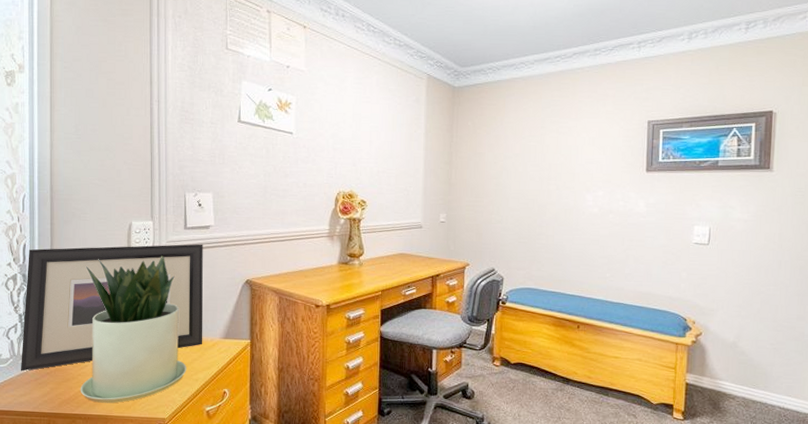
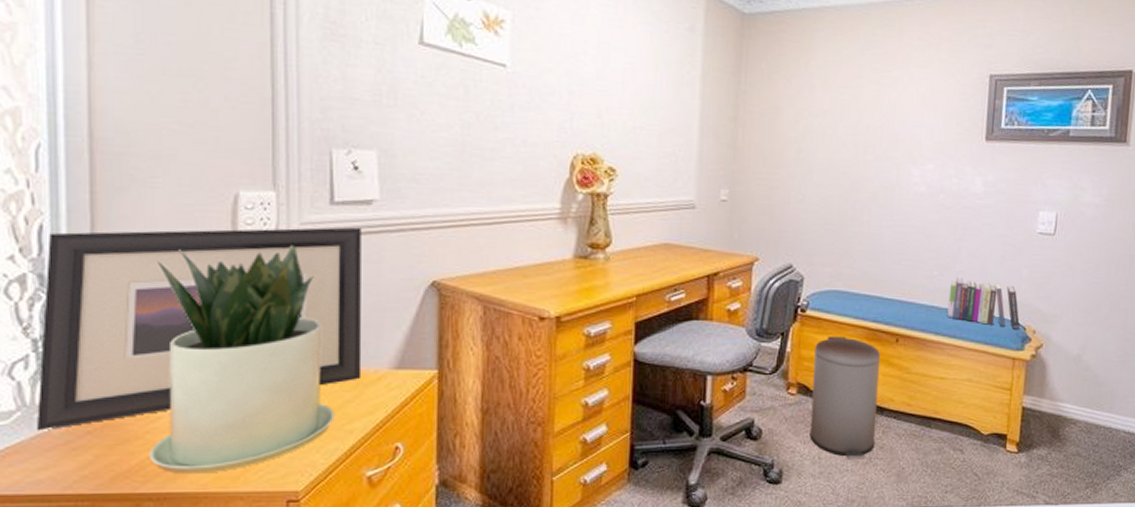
pedal bin: none [511,322,566,418] -> present [809,336,881,460]
books: none [619,278,682,320] -> present [947,277,1021,330]

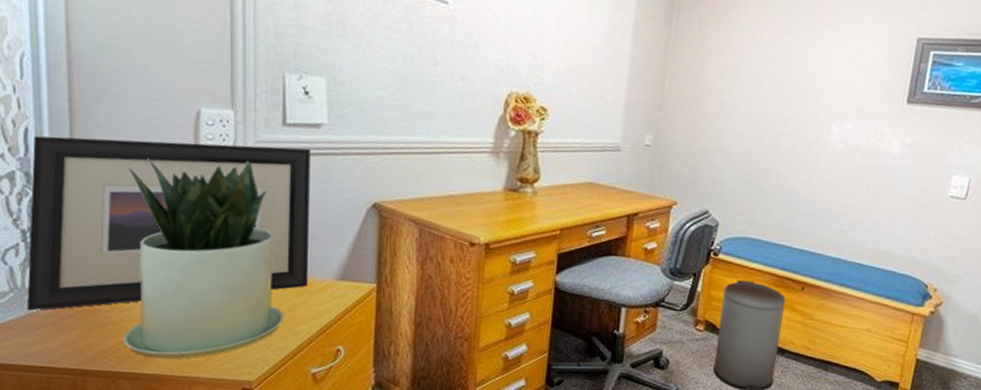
books: present [947,277,1021,330] -> none [852,233,923,287]

